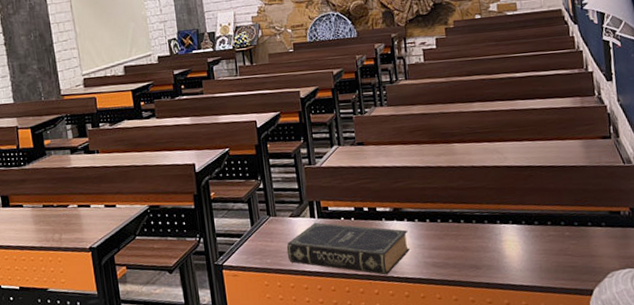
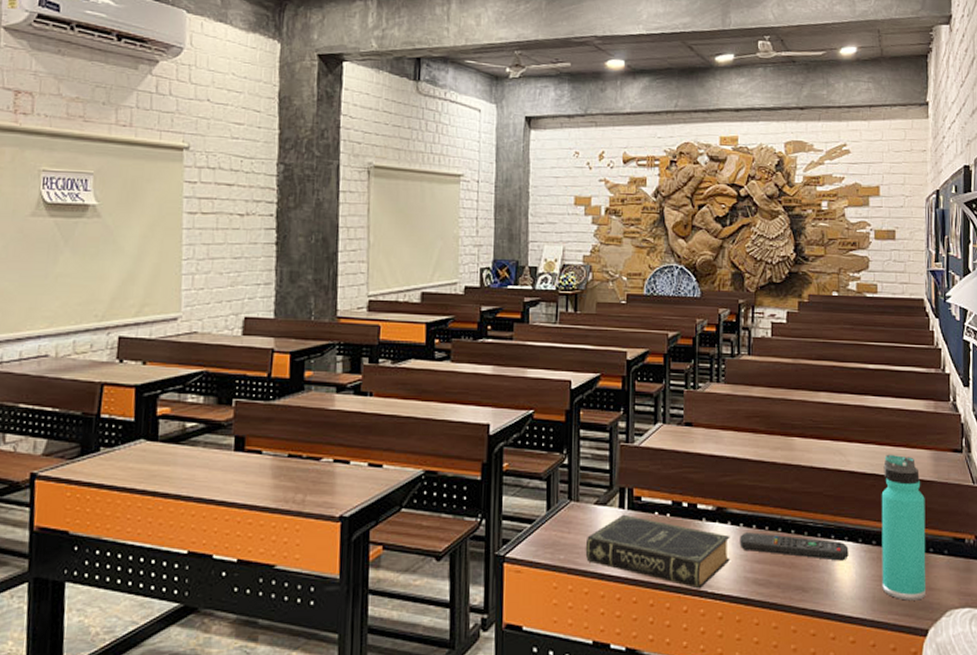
remote control: none [416,225,514,241] -> present [739,532,849,561]
thermos bottle: none [538,147,588,268] -> present [881,454,926,601]

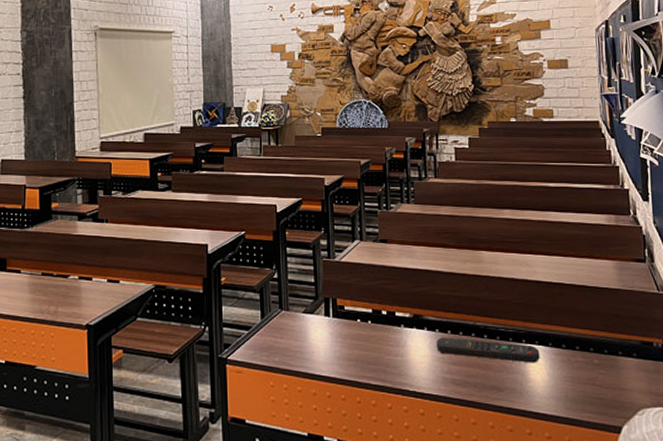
book: present [585,514,730,589] -> none [297,321,428,388]
thermos bottle: present [881,454,926,601] -> none [568,264,617,400]

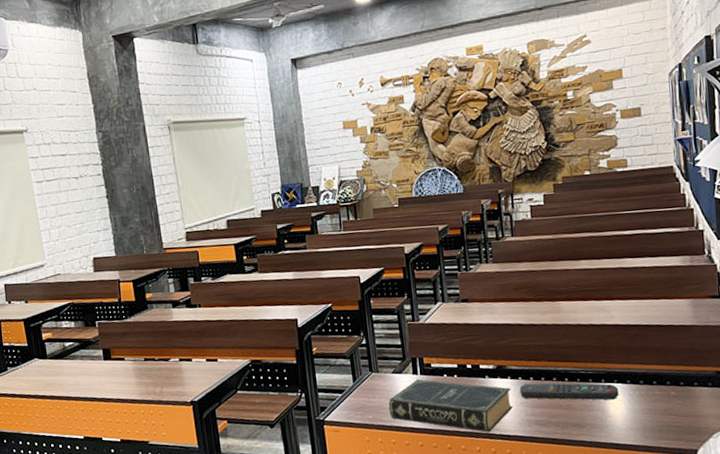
book: none [297,321,428,388] -> present [388,378,513,433]

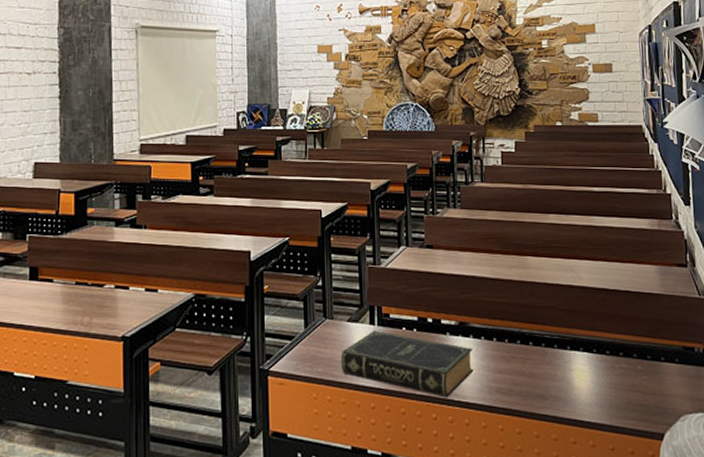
remote control: present [519,383,619,400] -> none [481,345,585,370]

